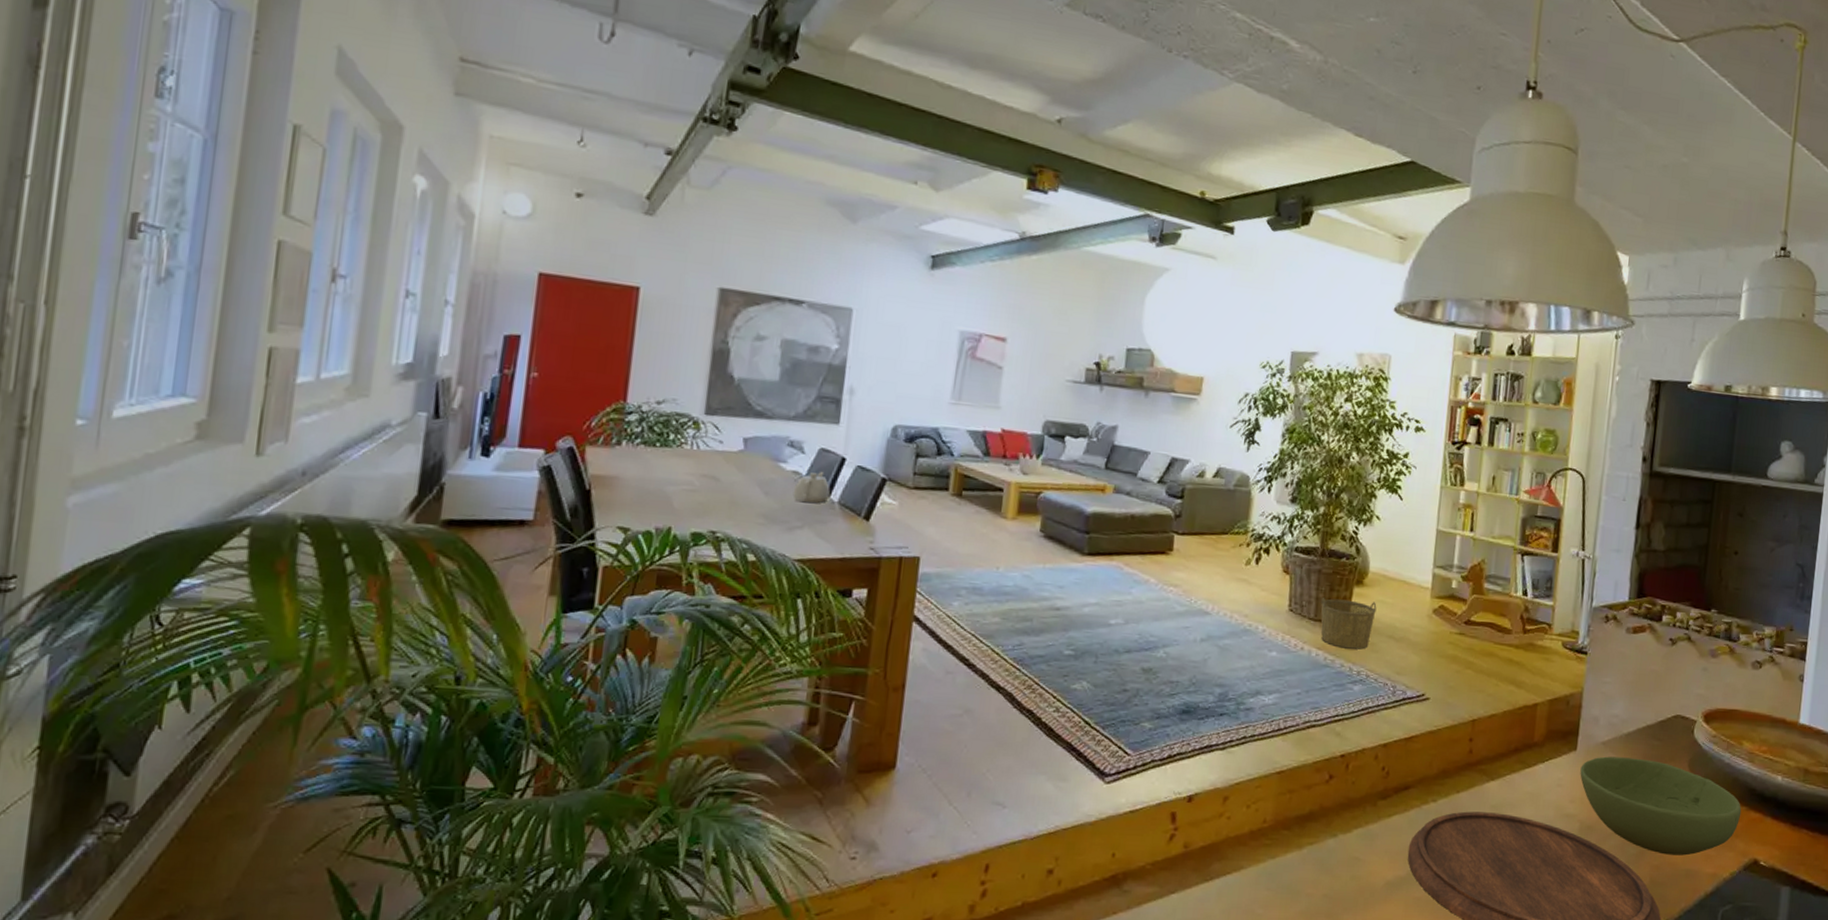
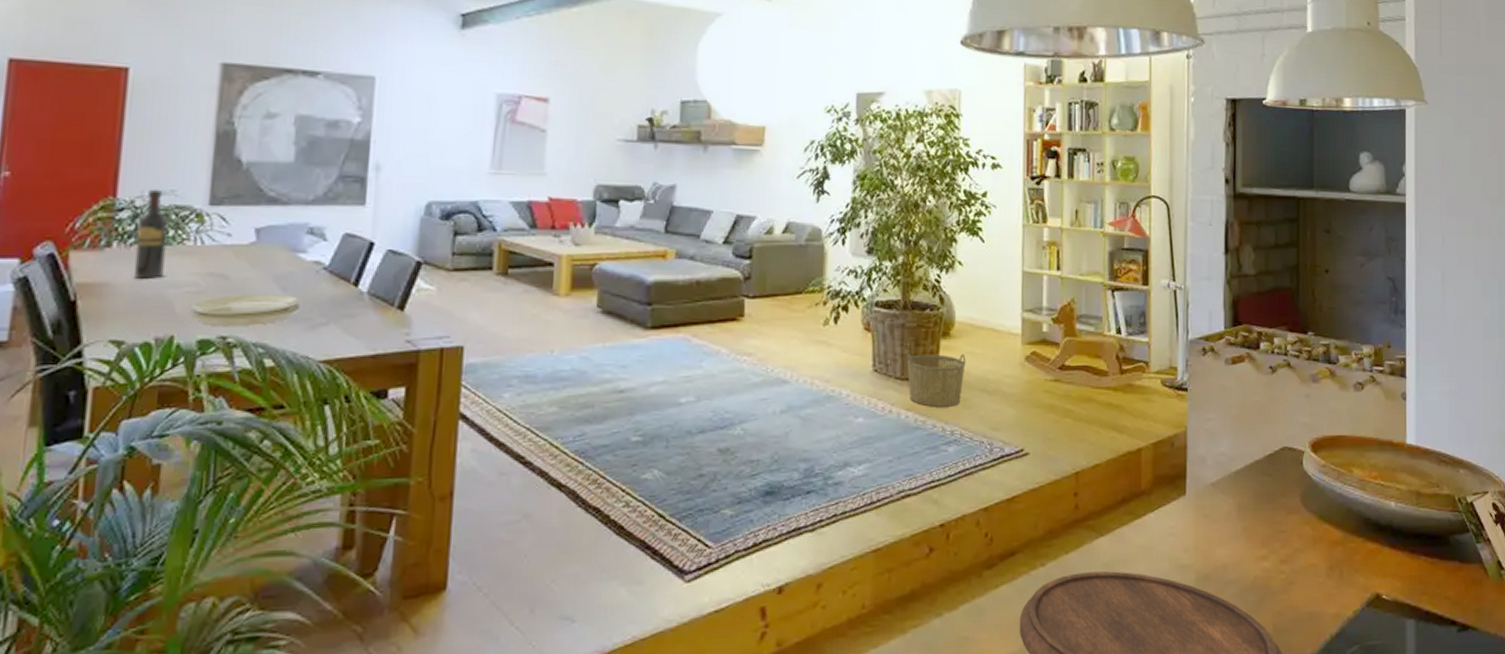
wine bottle: none [639,396,670,477] -> present [133,188,168,280]
plate: none [685,496,780,524] -> present [190,295,301,327]
teapot: present [793,471,830,504] -> none [315,258,358,296]
bowl: present [1580,756,1742,856] -> none [1191,497,1359,599]

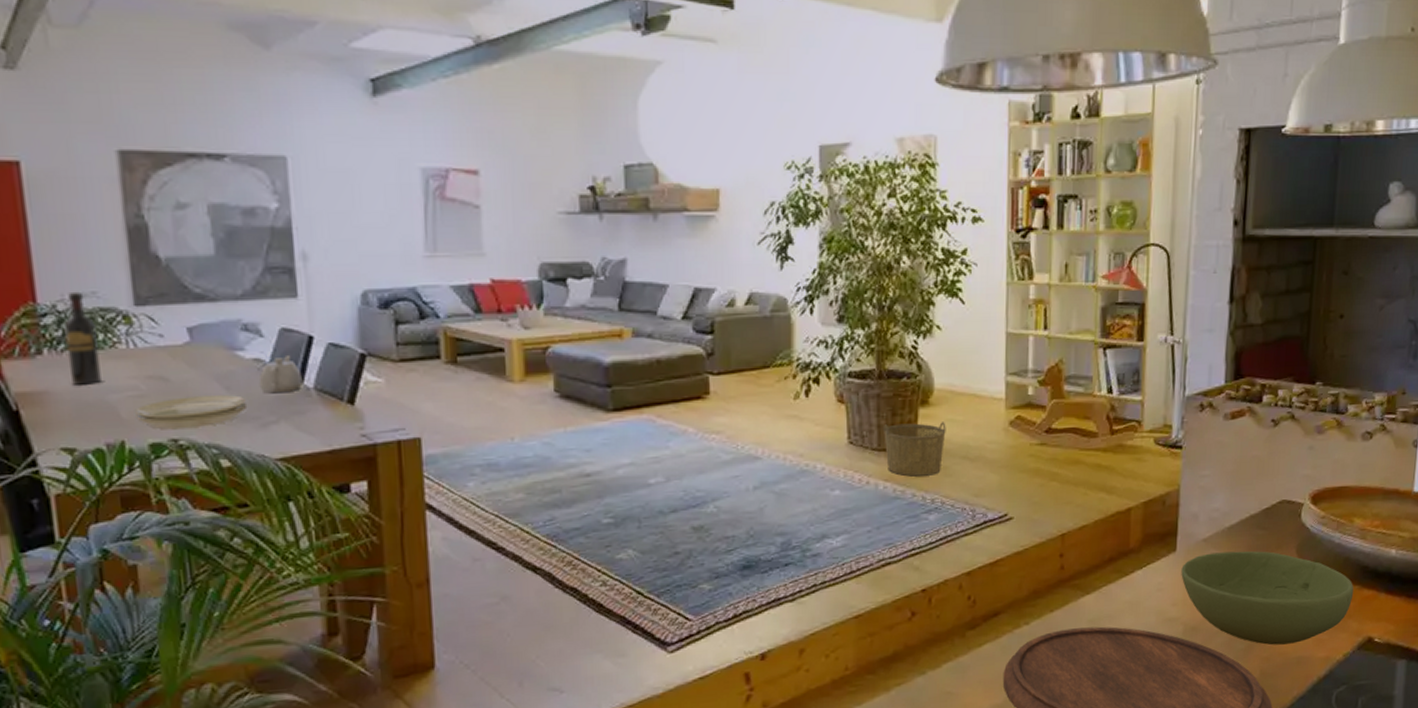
teapot: none [315,258,358,296] -> present [258,354,303,394]
bowl: none [1191,497,1359,599] -> present [1181,551,1354,645]

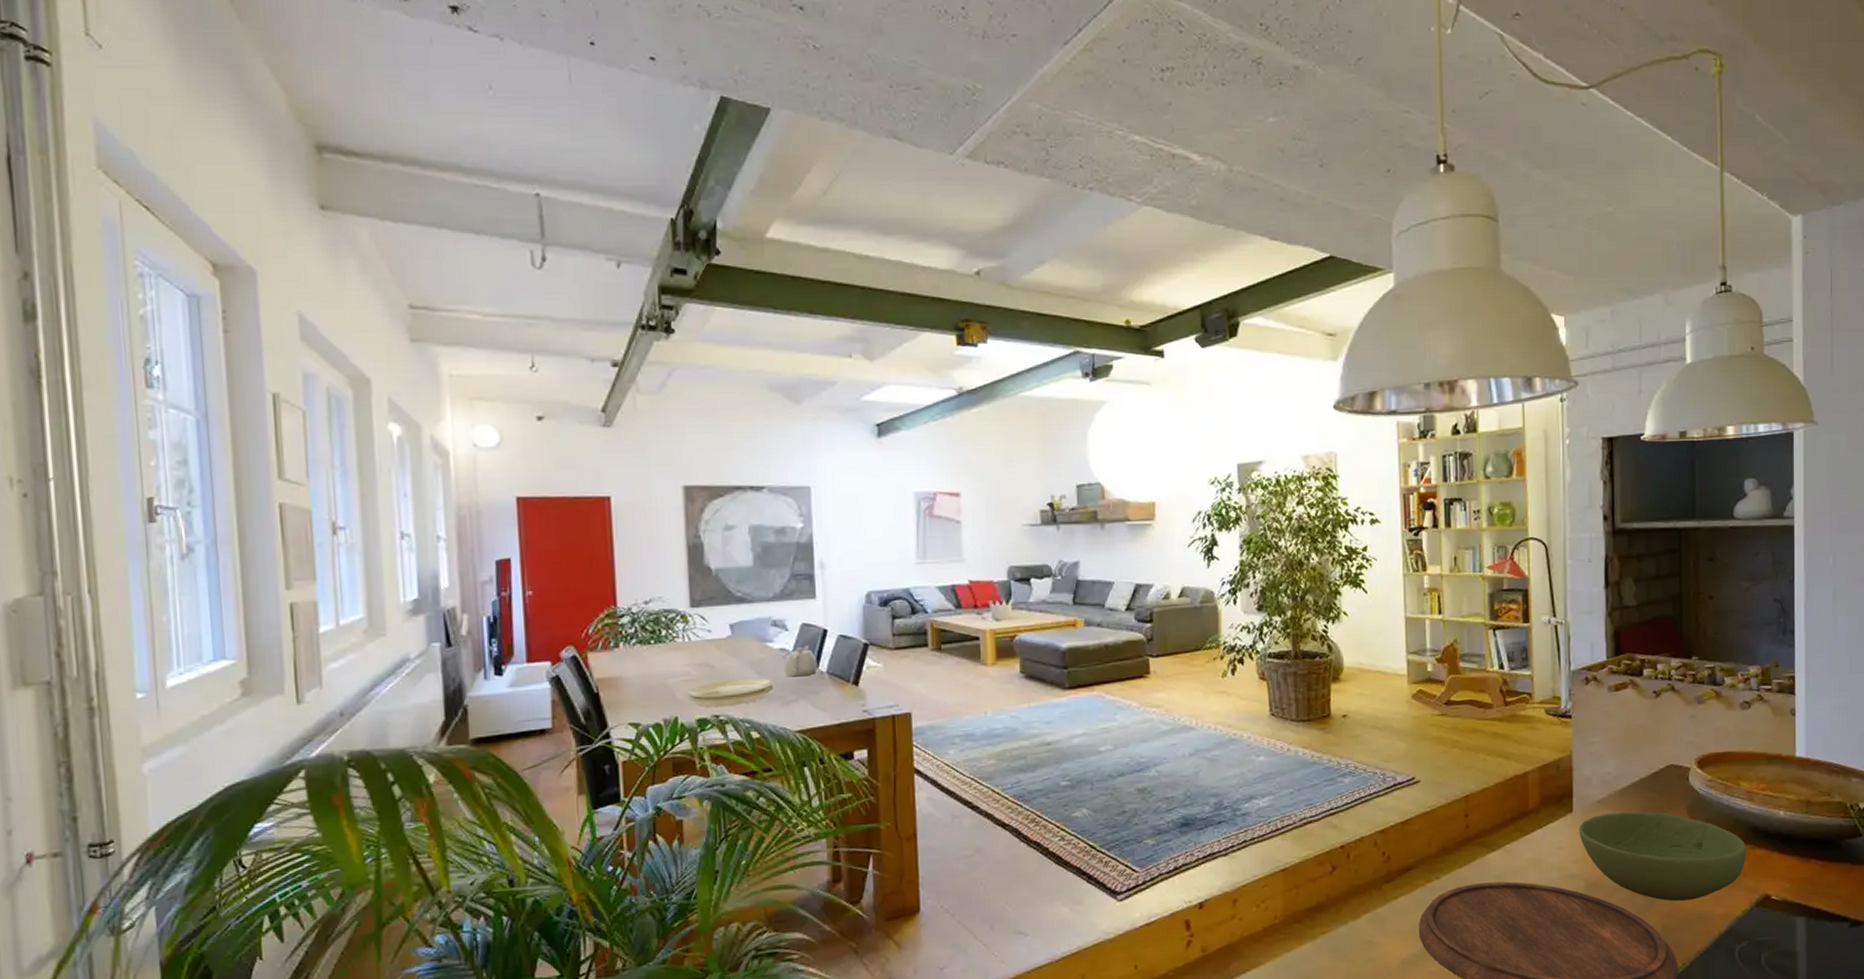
wine bottle: present [64,291,102,387] -> none [636,597,663,673]
basket: present [884,422,946,477] -> none [1301,696,1356,744]

